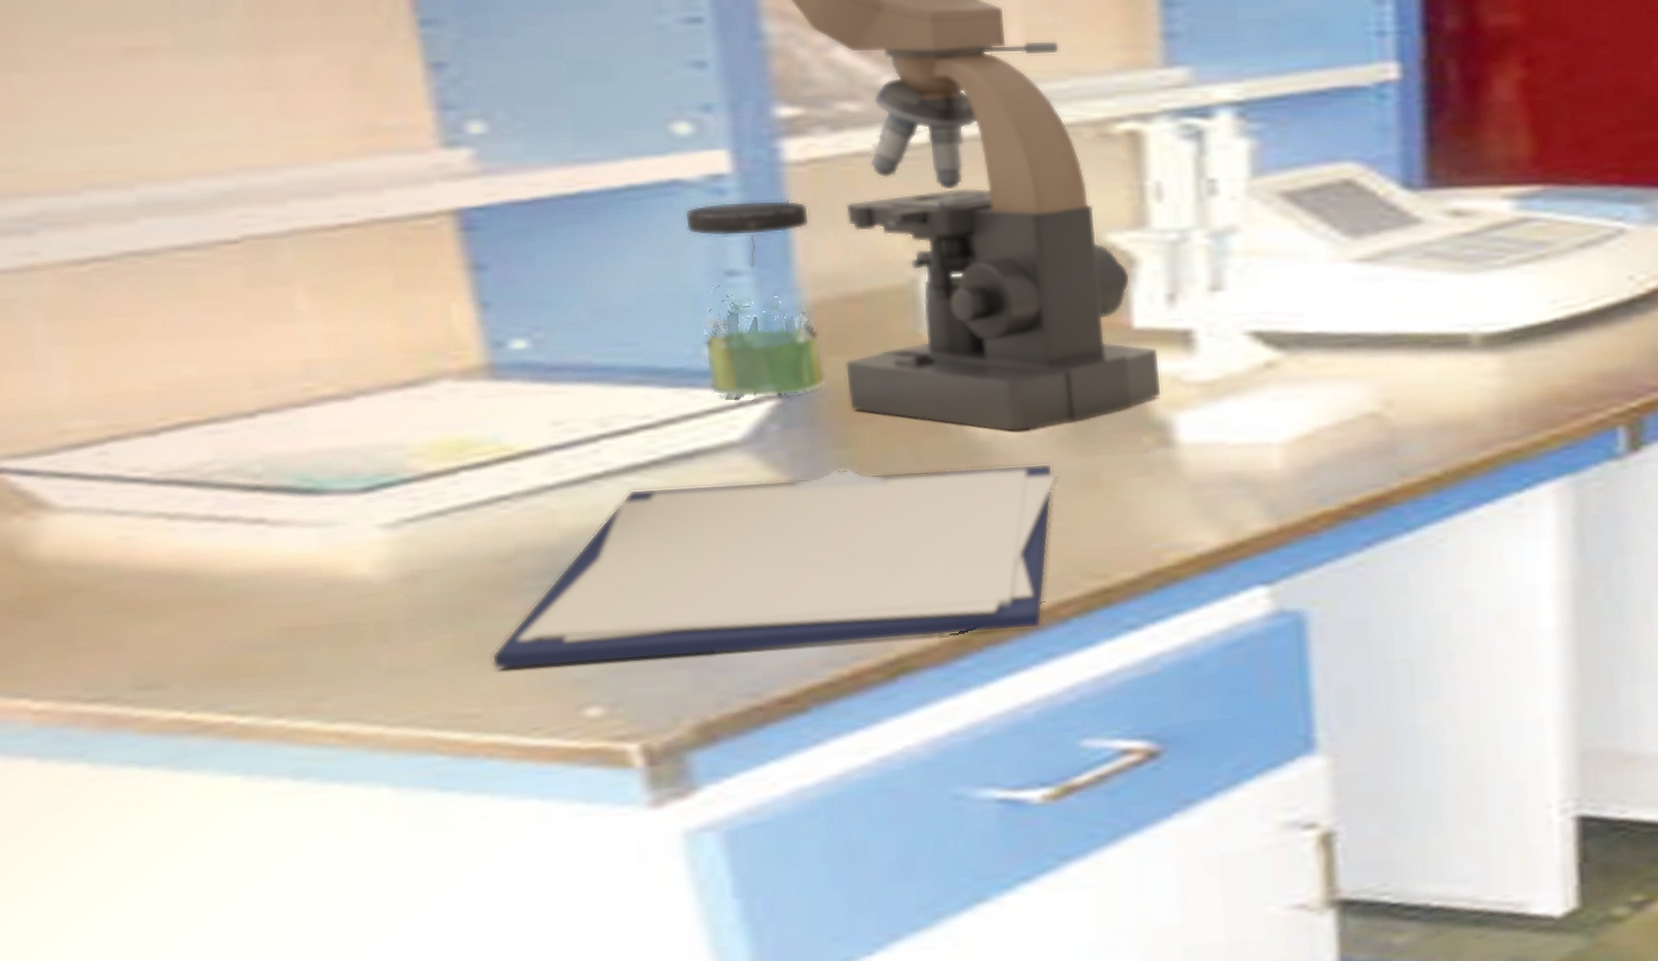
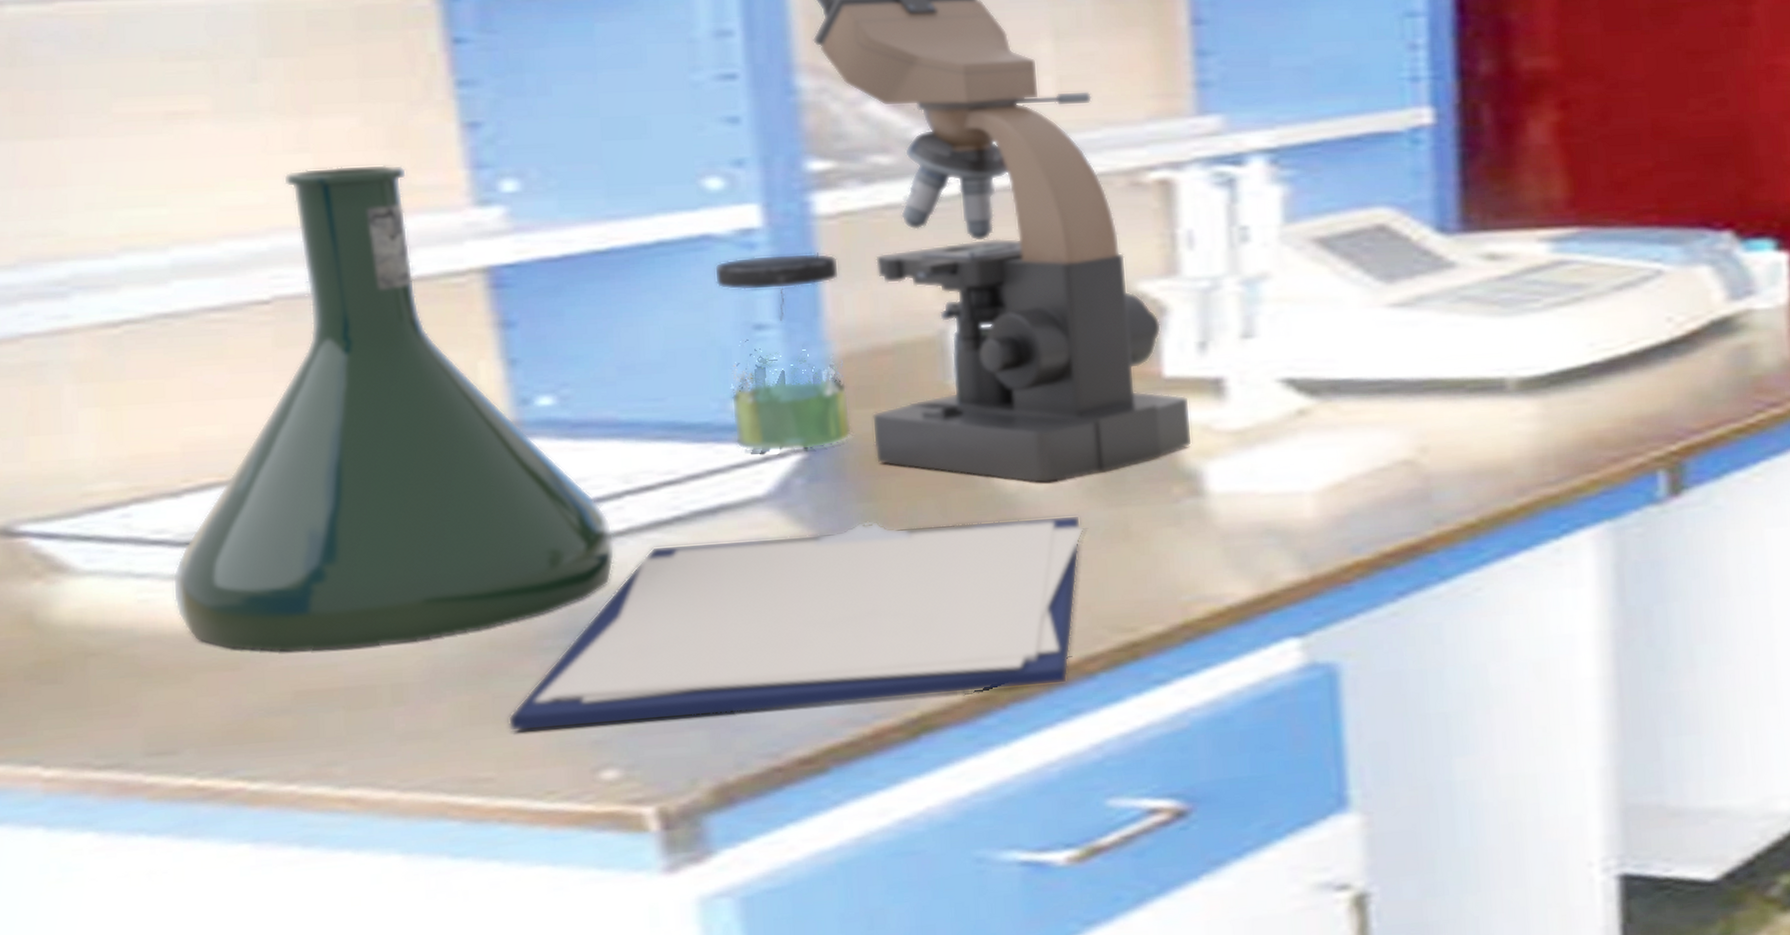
flask: none [152,104,593,589] -> present [172,164,615,652]

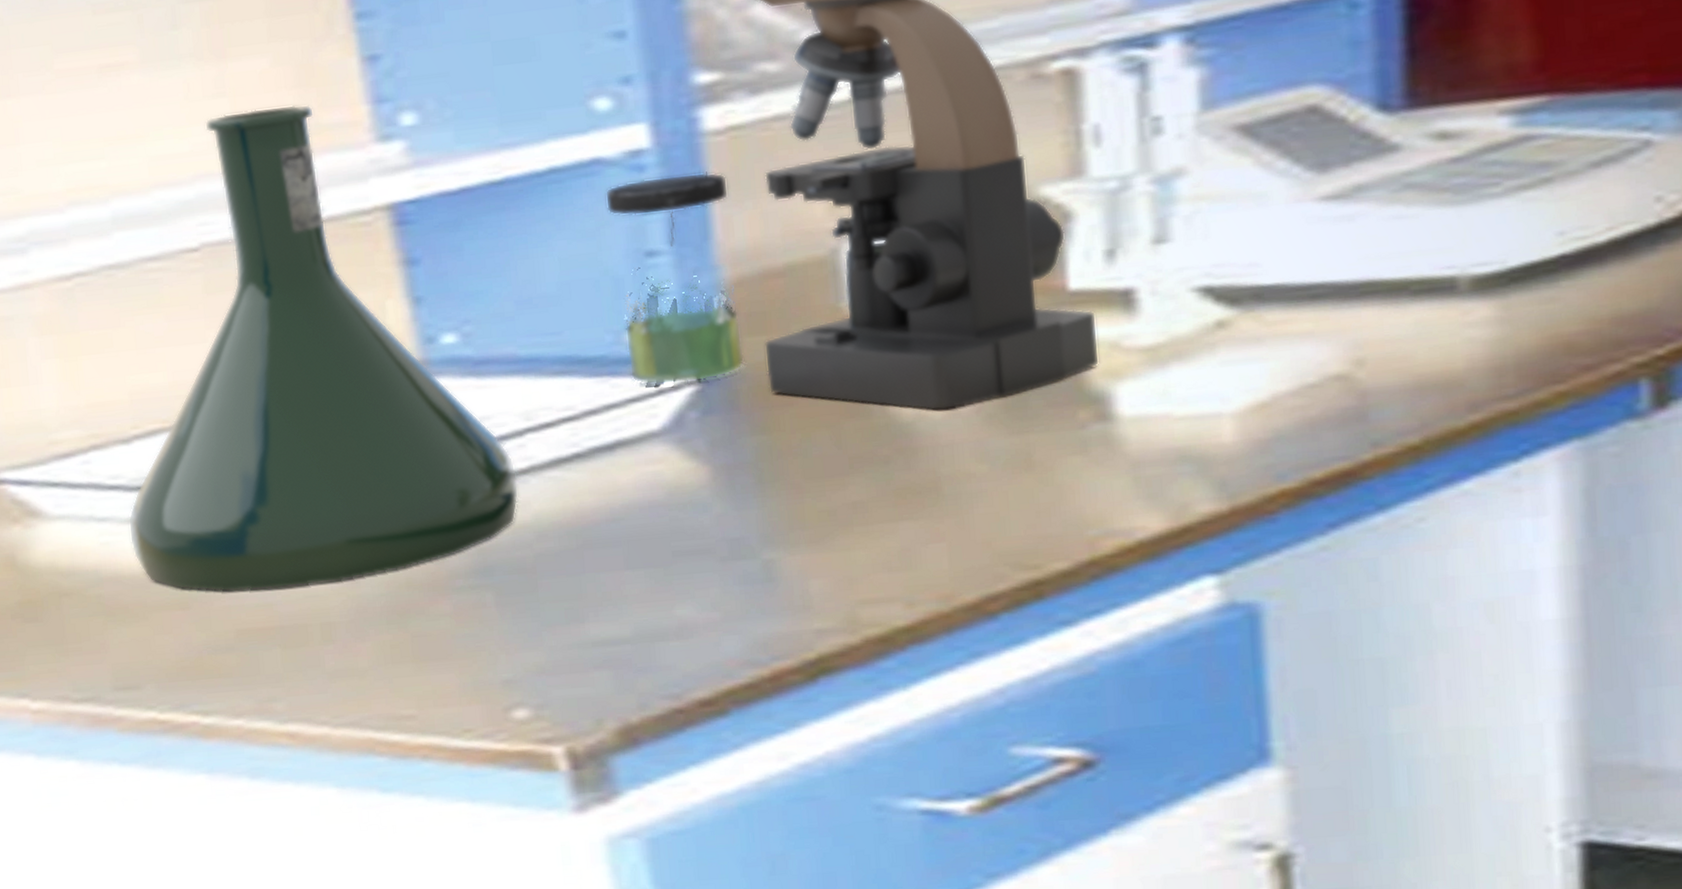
notepad: present [507,514,1084,732] -> none [425,444,984,670]

